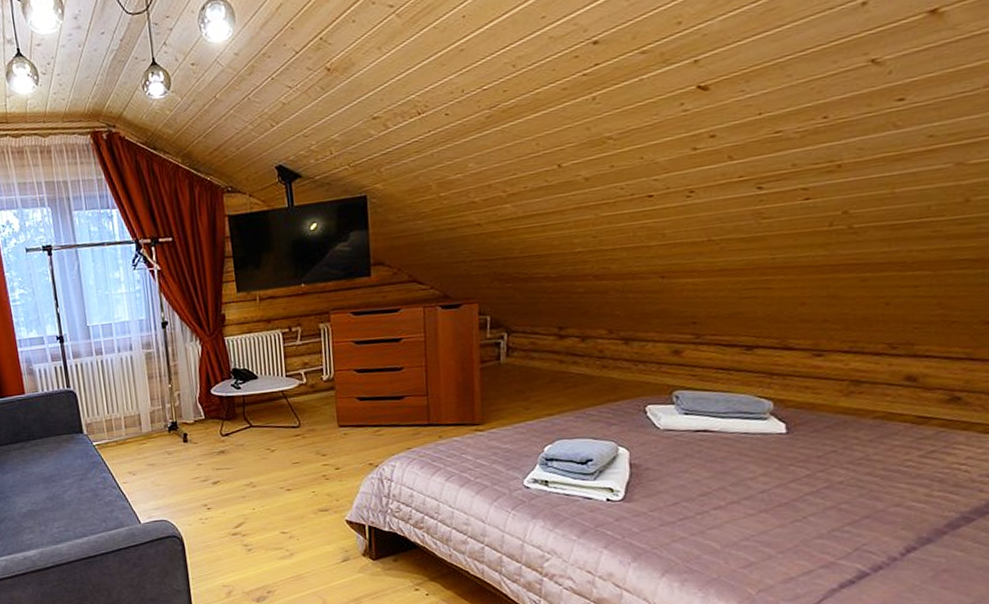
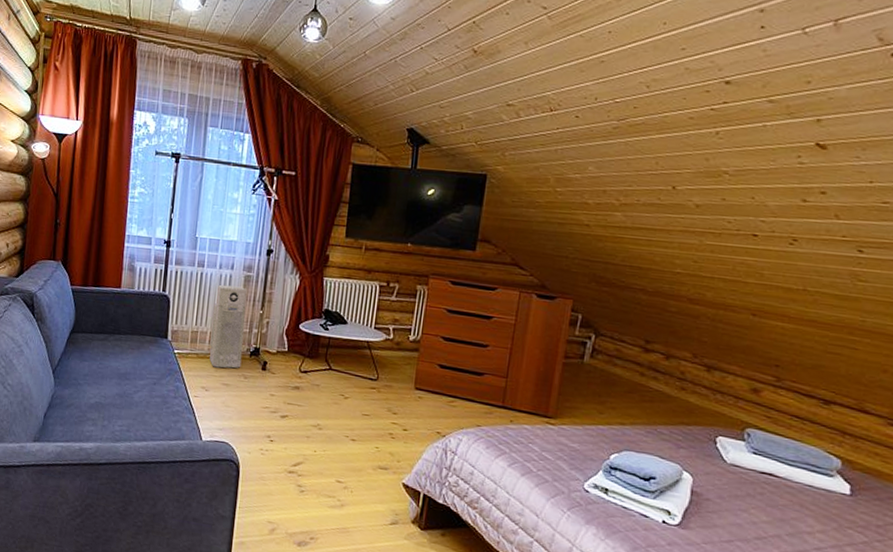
air purifier: none [121,365,162,451] -> present [209,284,248,369]

